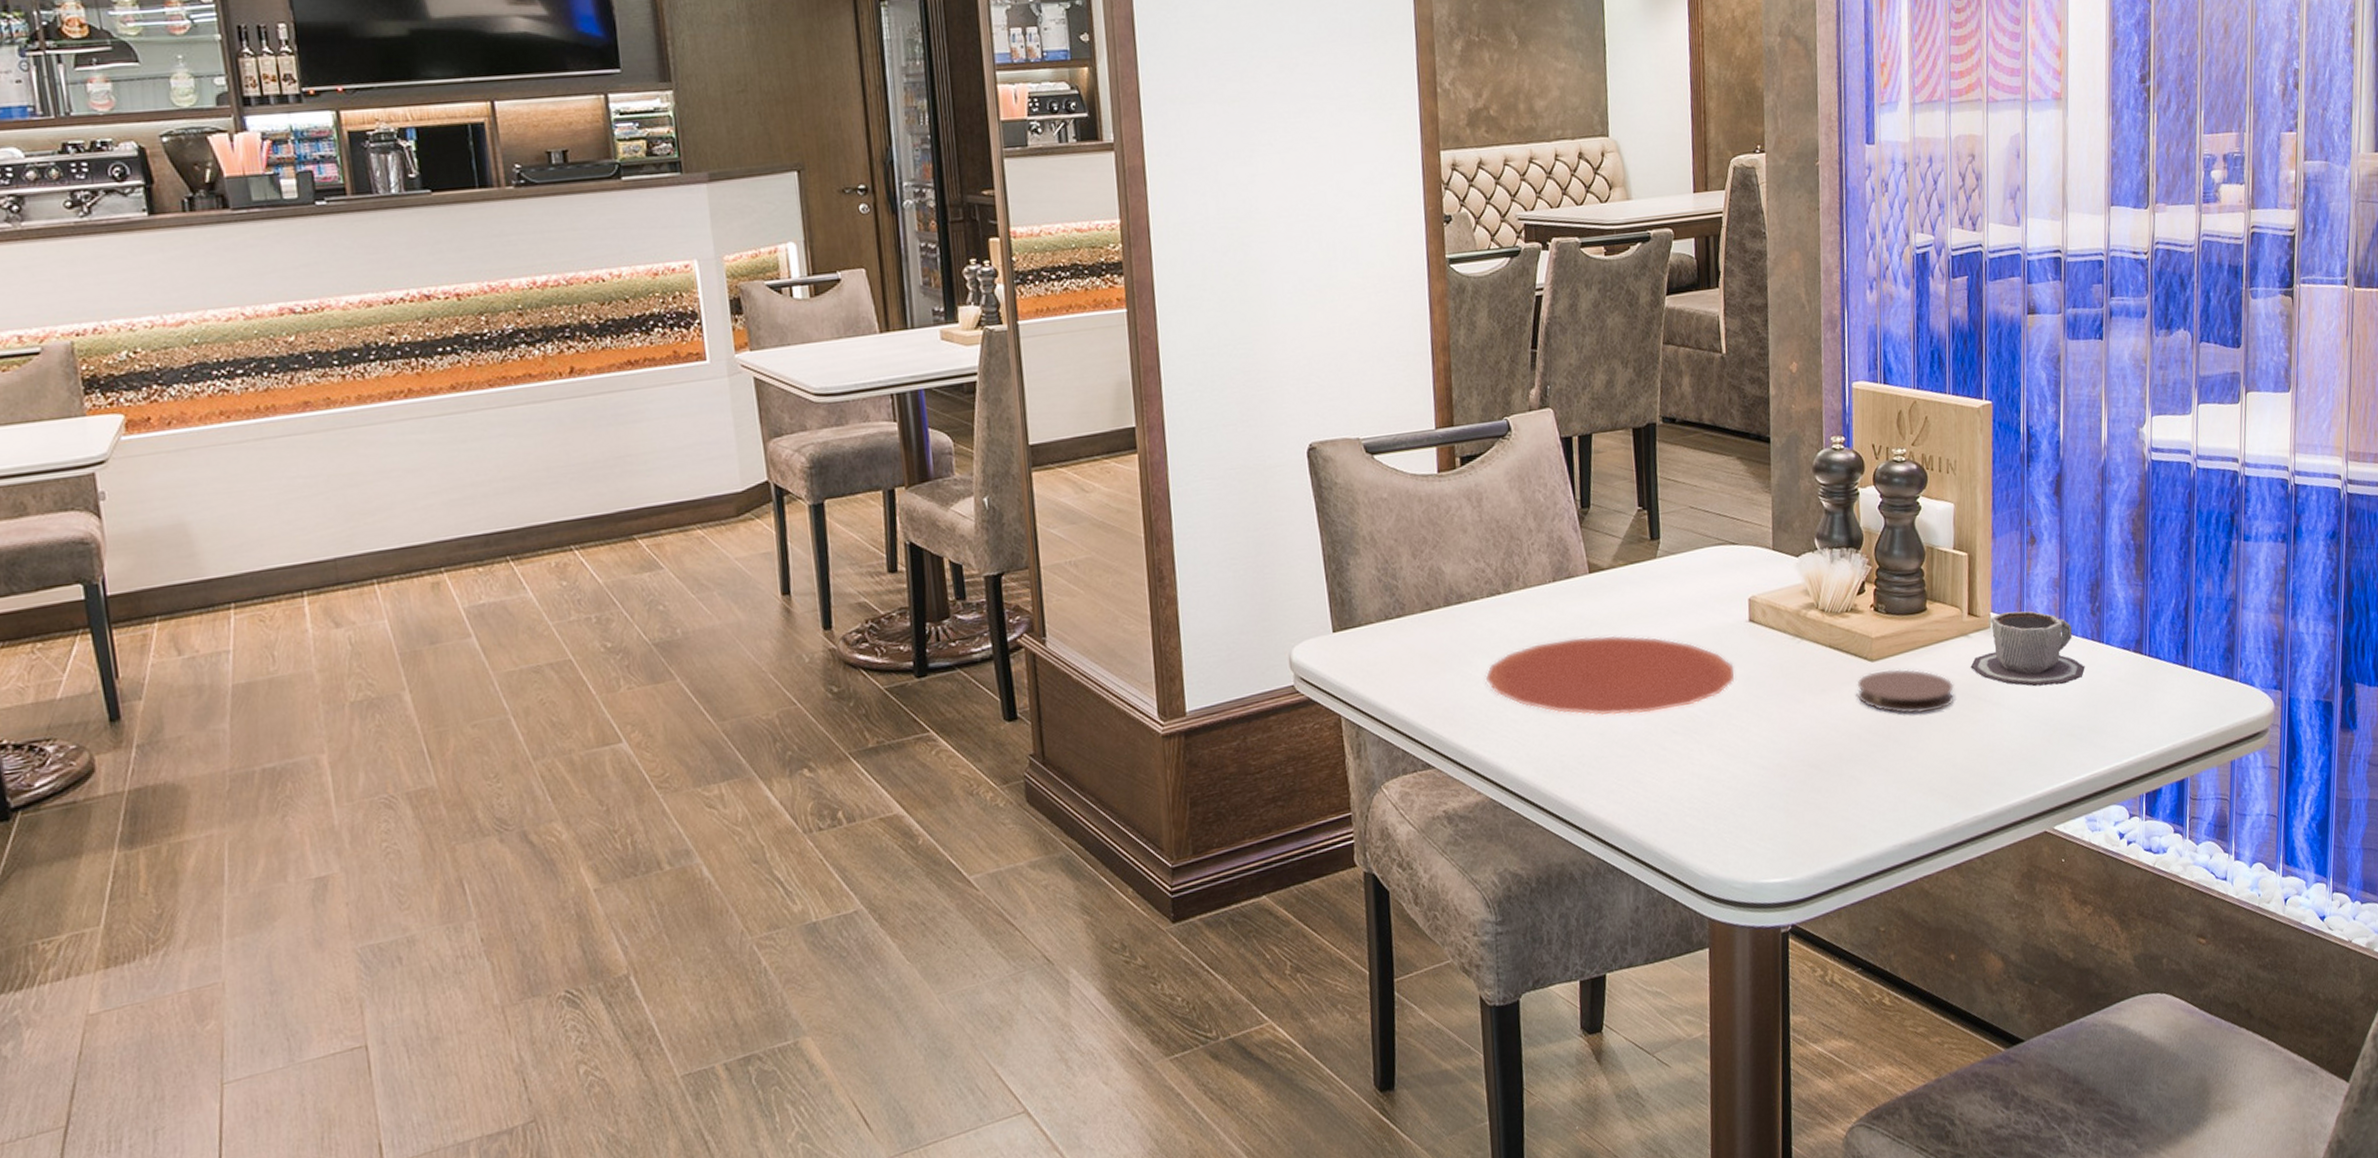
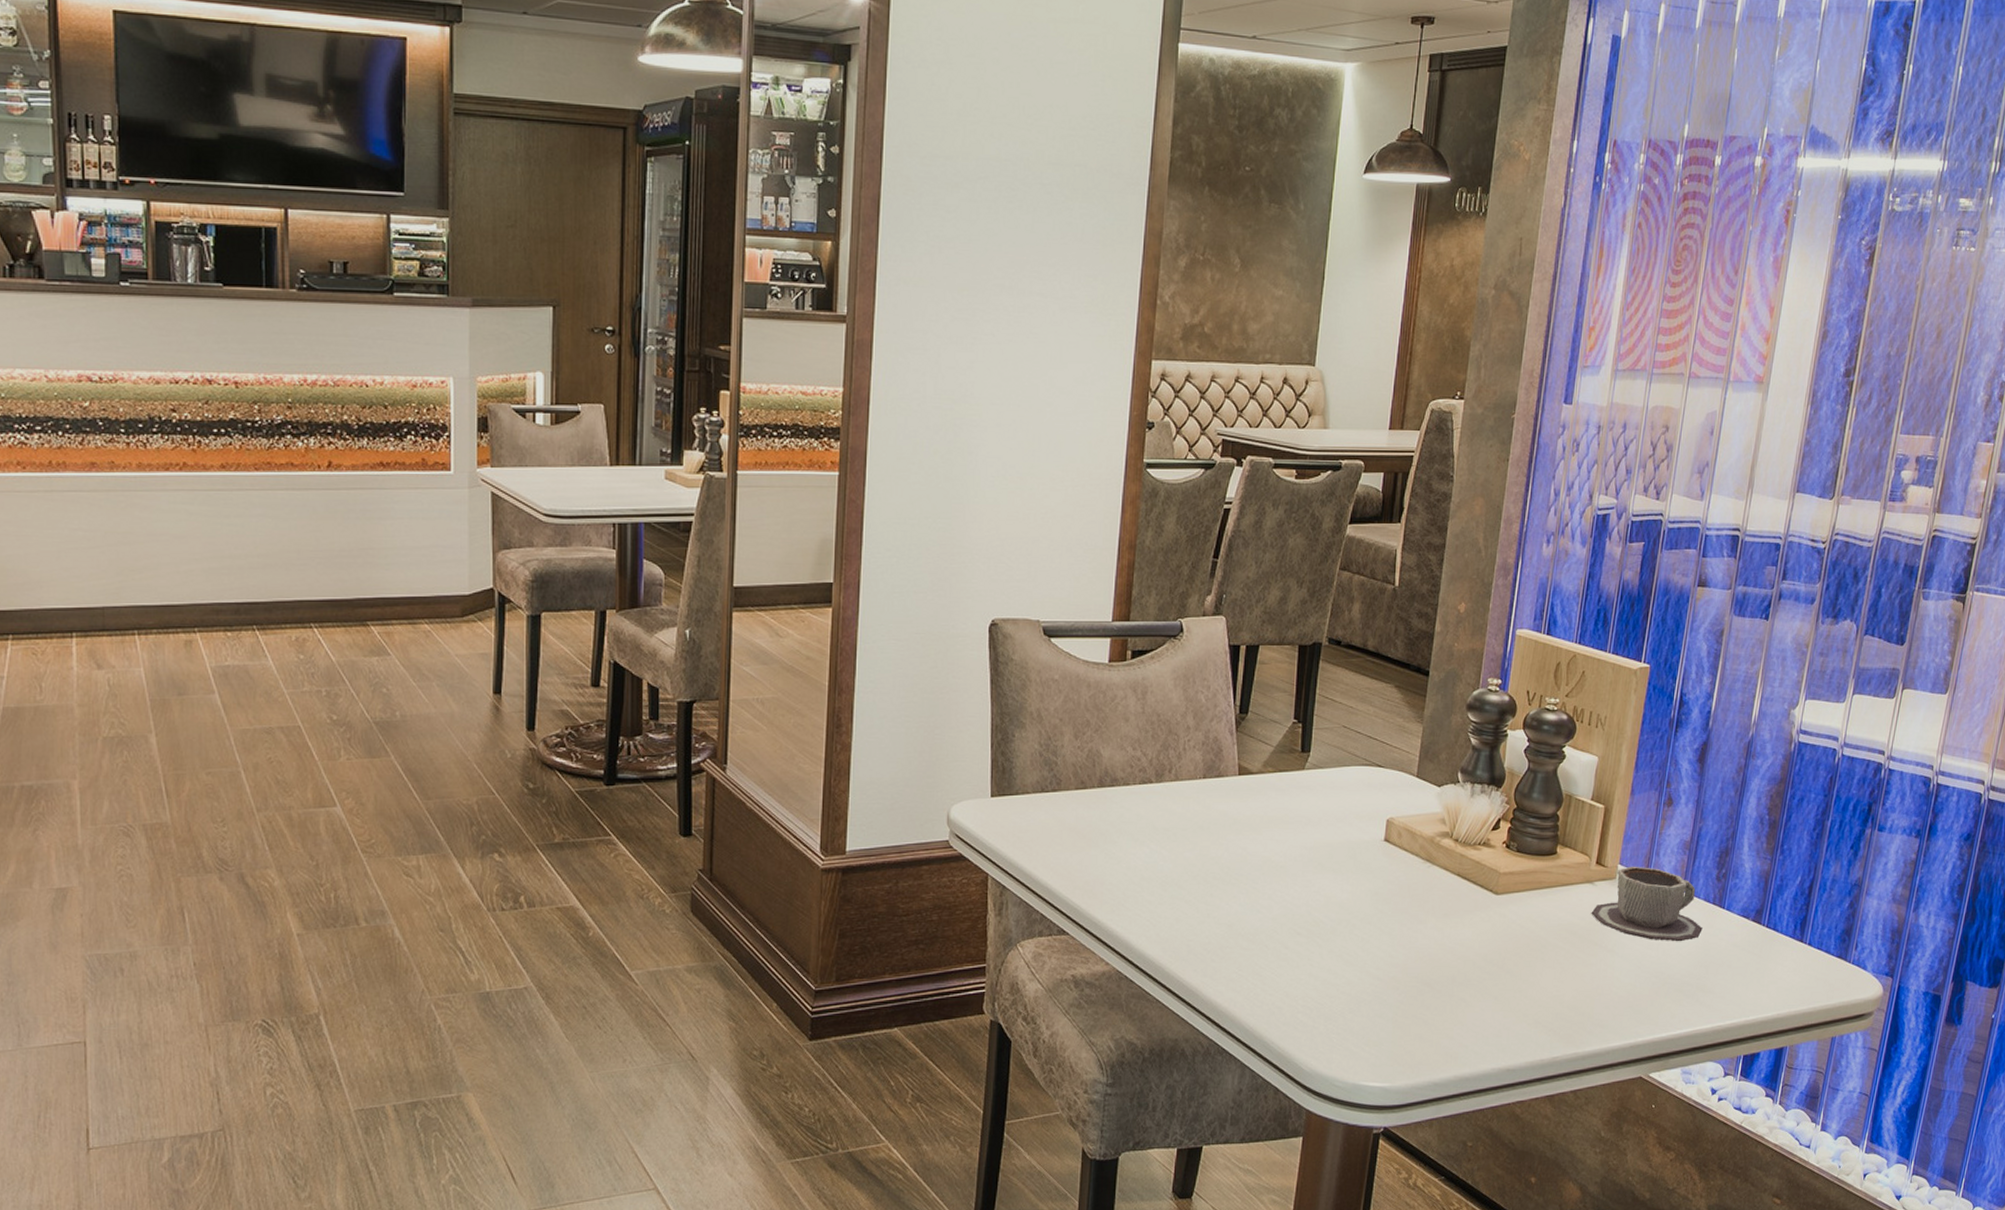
plate: present [1485,635,1735,716] -> none [1127,833,1364,912]
coaster: present [1857,669,1955,714] -> none [1477,904,1573,949]

